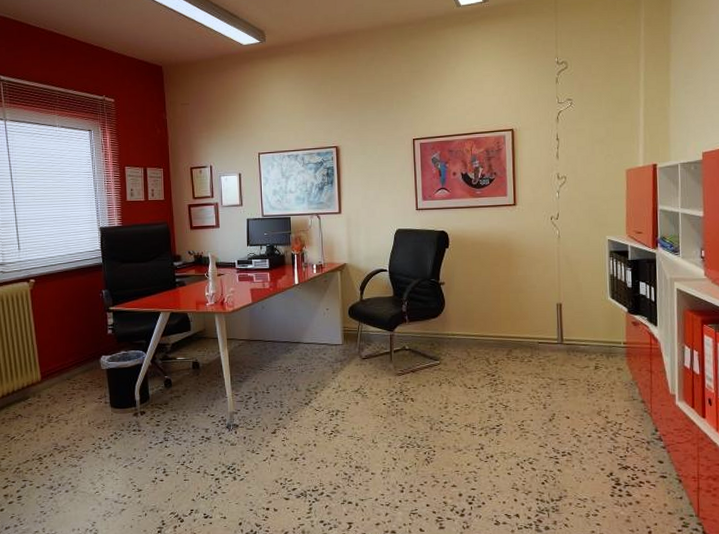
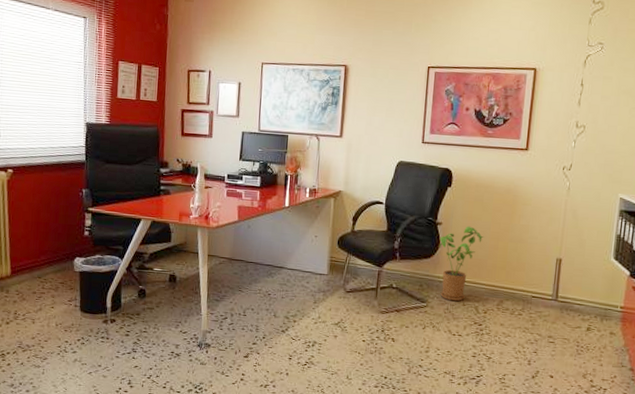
house plant: none [444,282,486,356] -> present [438,226,484,302]

